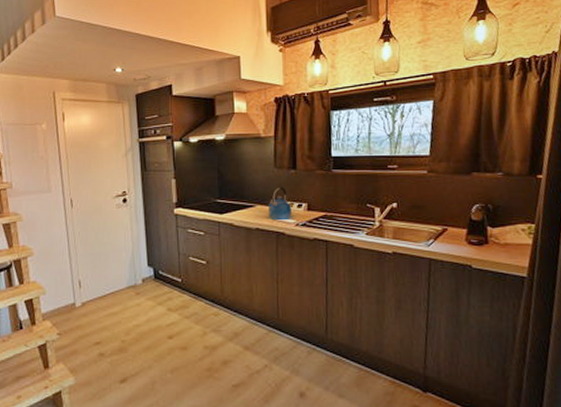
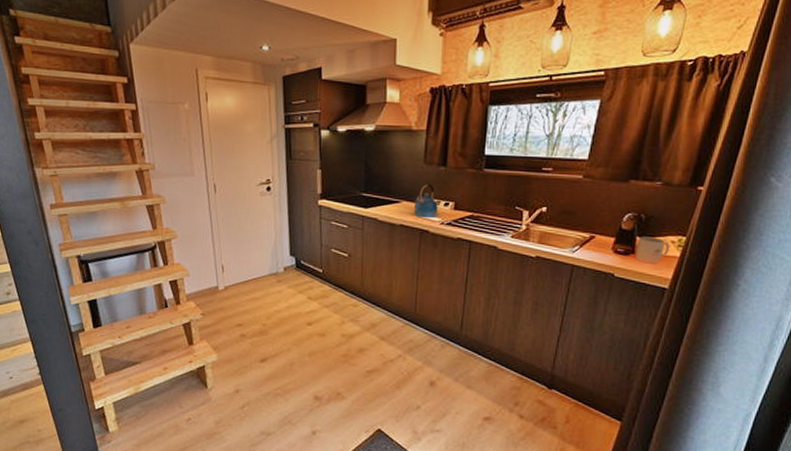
mug: none [488,226,521,253] -> present [634,236,670,264]

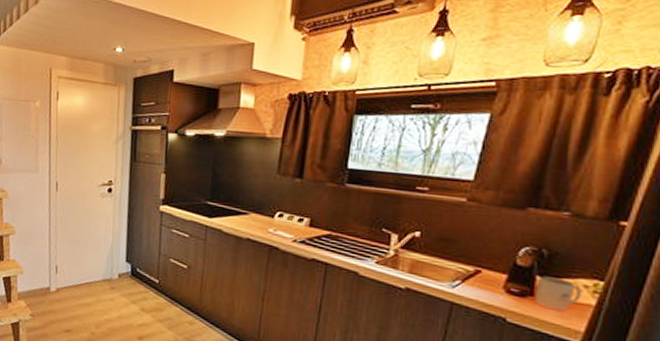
kettle: present [413,184,438,218] -> none [262,196,291,234]

